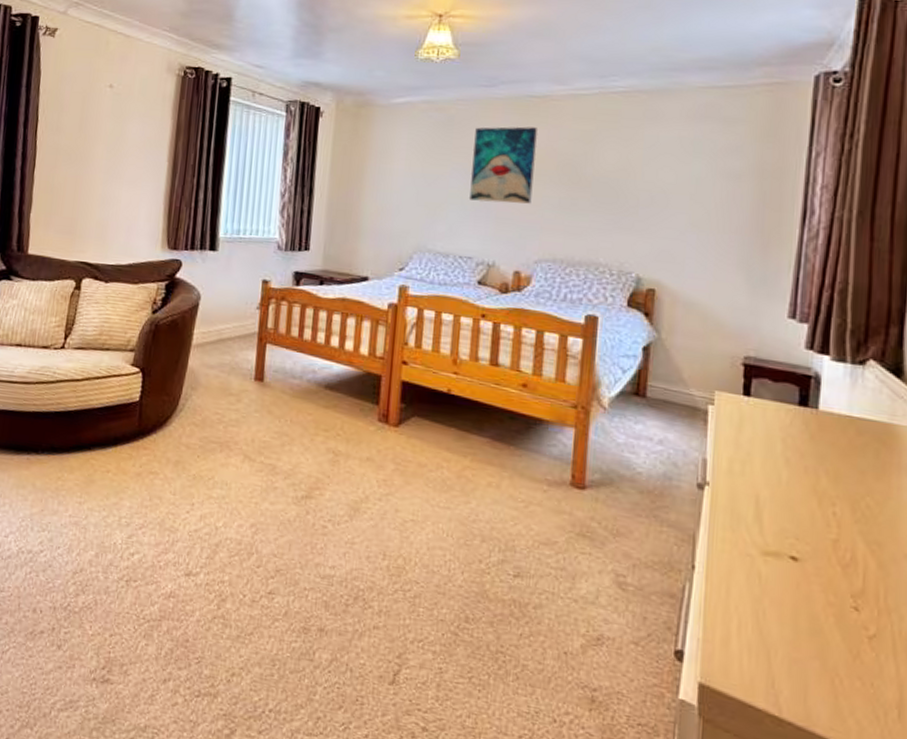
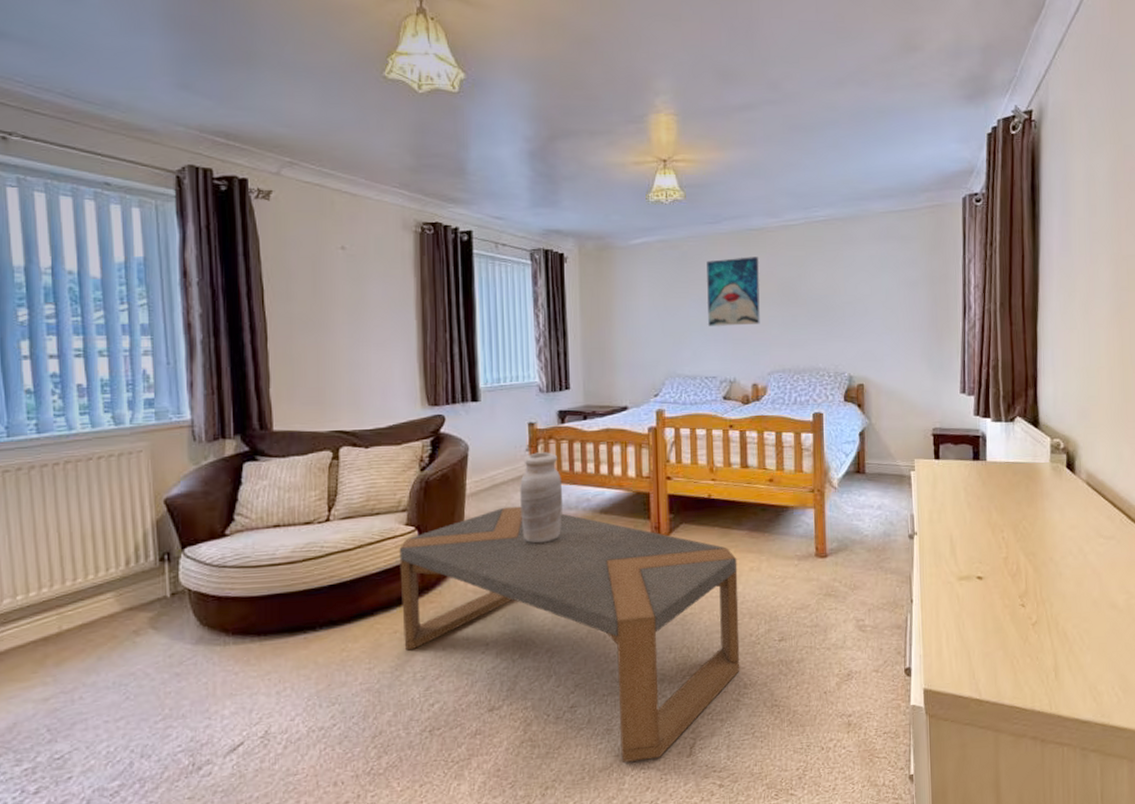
coffee table: none [114,364,474,676] -> present [399,506,740,762]
vase: none [242,312,289,409] -> present [520,452,563,543]

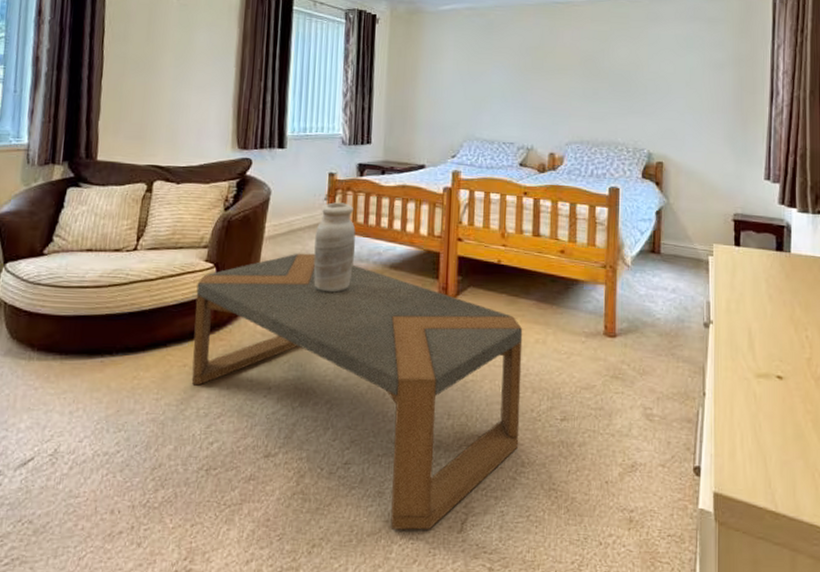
wall art: present [706,257,760,326] -> none [509,28,563,95]

